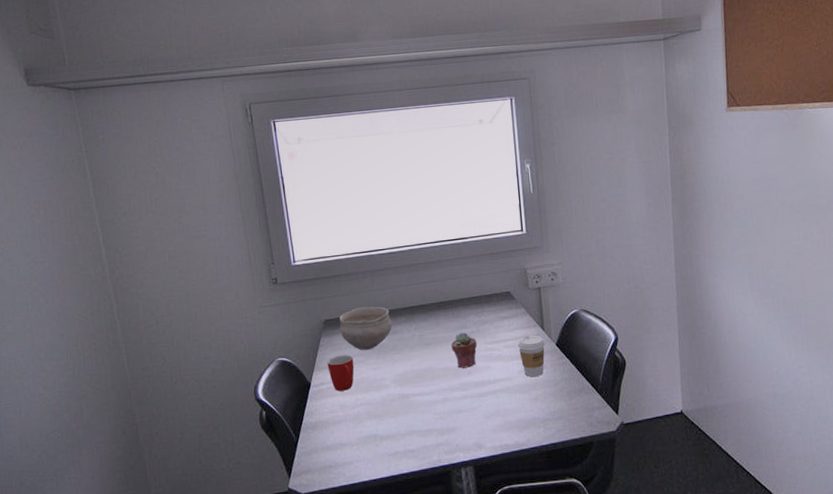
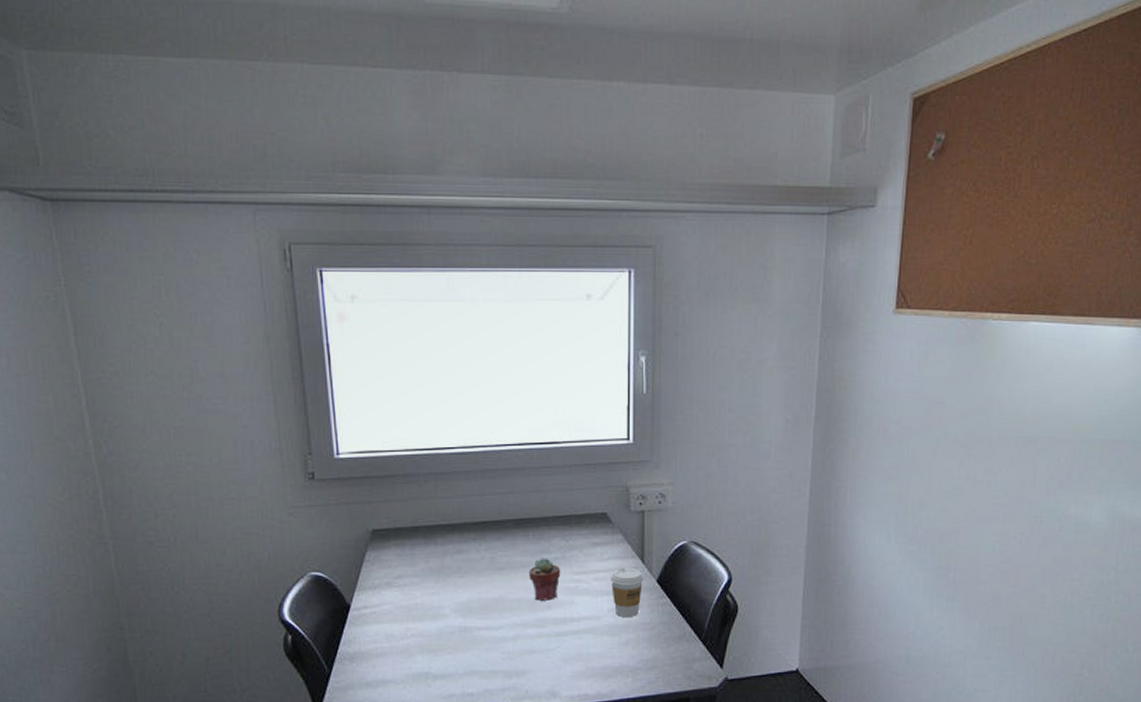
mug: present [327,355,355,391] -> none [373,574,407,618]
bowl: present [339,306,392,350] -> none [391,518,457,570]

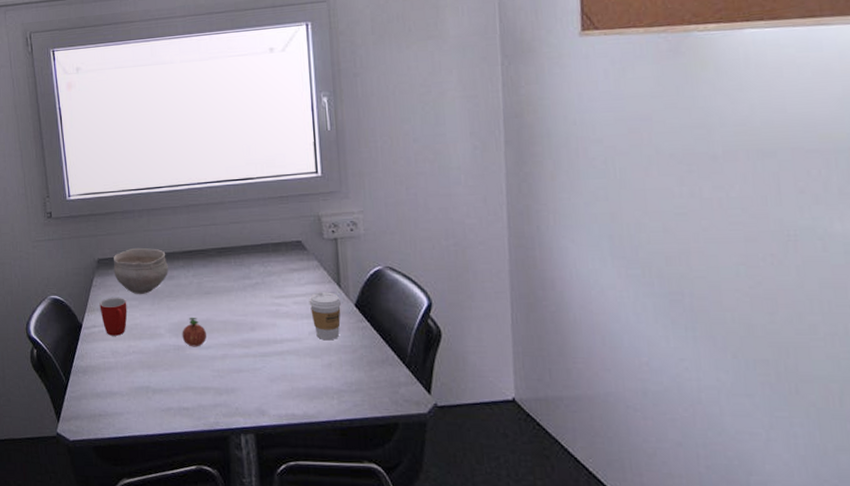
mug: none [373,574,407,618] -> present [99,298,128,336]
bowl: none [391,518,457,570] -> present [113,248,168,294]
apple: none [469,595,498,628] -> present [182,317,207,347]
potted succulent: present [528,558,561,601] -> none [232,283,262,323]

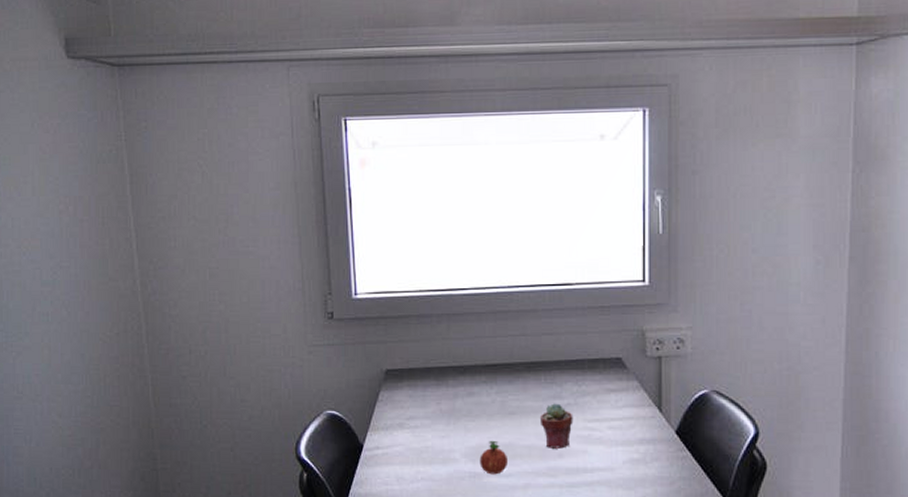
mug: present [99,298,128,336] -> none [385,415,418,460]
bowl: present [113,248,168,294] -> none [404,359,468,412]
potted succulent: none [232,283,262,323] -> present [539,403,573,449]
coffee cup: present [308,292,342,341] -> none [625,416,662,471]

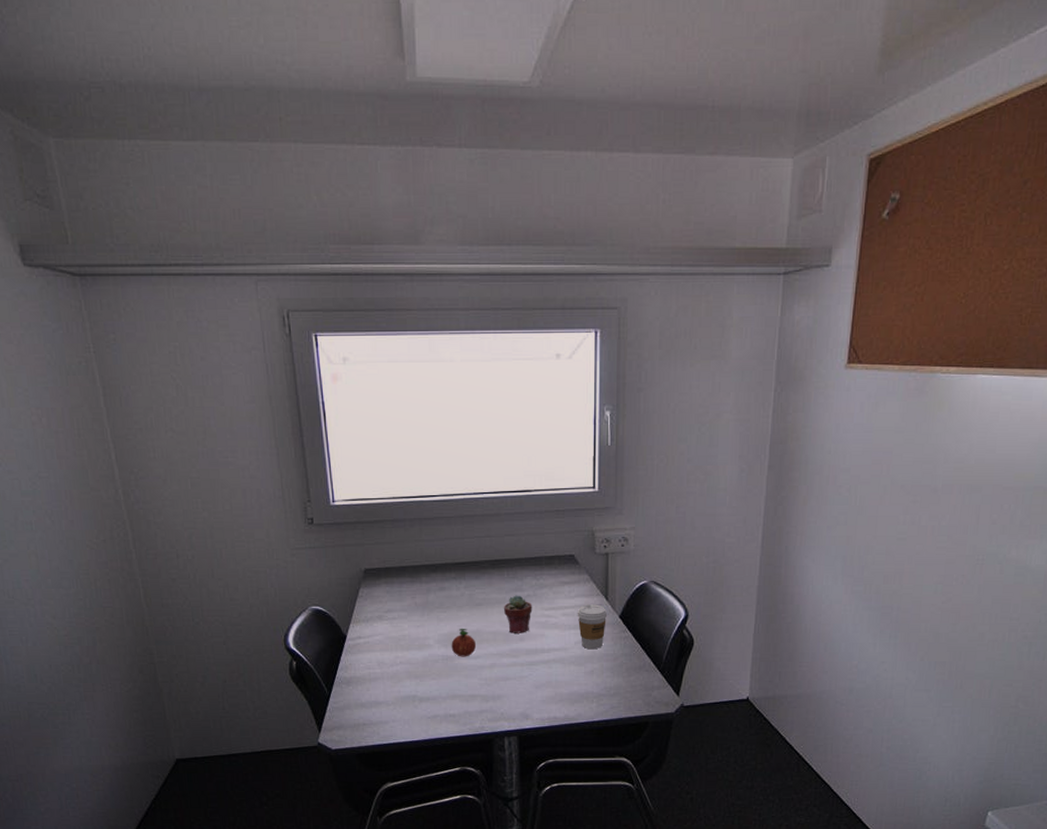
coffee cup: none [625,416,662,471] -> present [577,604,608,650]

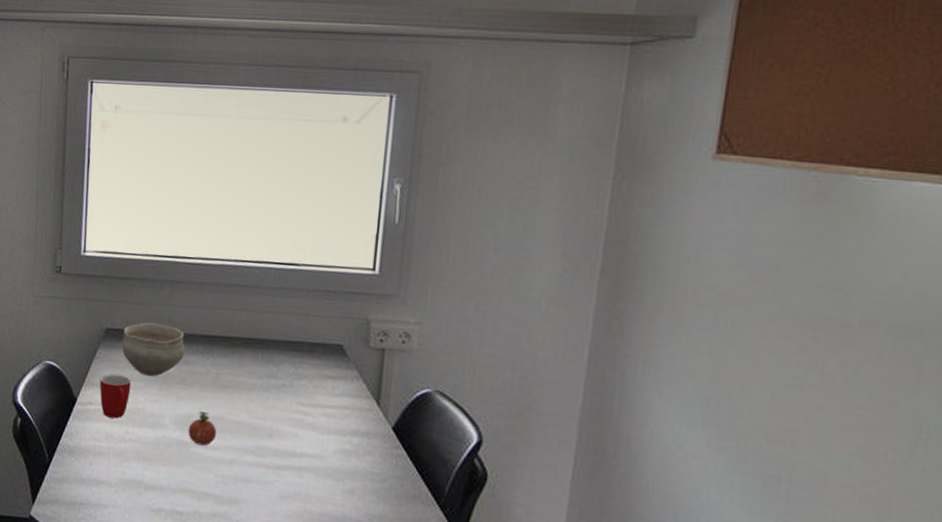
mug: none [365,609,395,647] -> present [99,374,132,419]
bowl: none [381,559,440,605] -> present [121,322,185,377]
potted succulent: present [503,595,533,633] -> none [252,382,287,429]
coffee cup: present [577,604,608,650] -> none [339,406,378,464]

